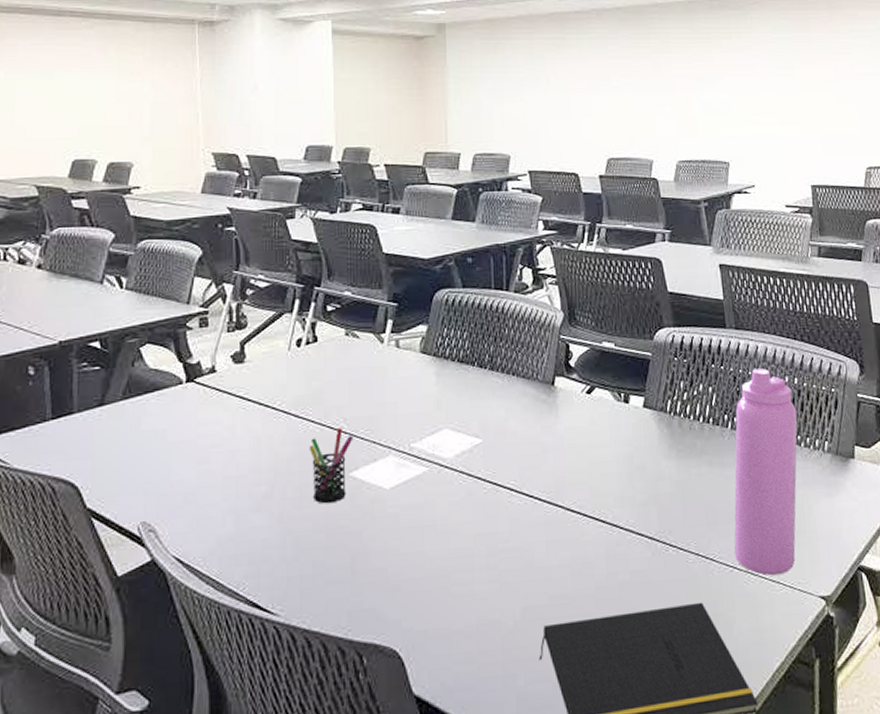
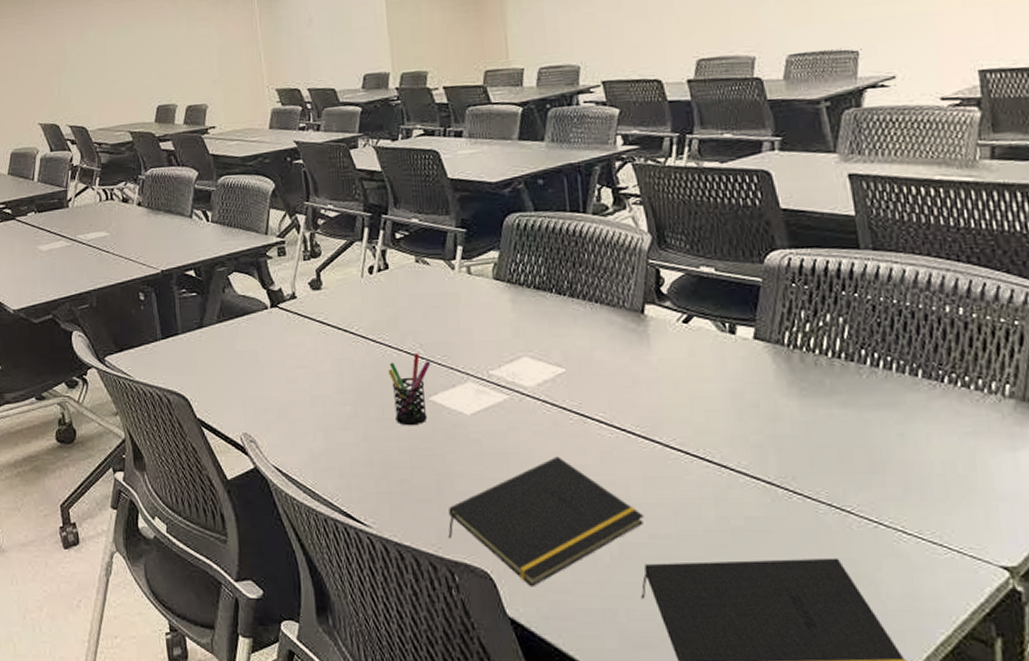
notepad: none [359,526,546,662] -> present [448,456,645,587]
water bottle: present [734,368,798,576] -> none [876,296,965,537]

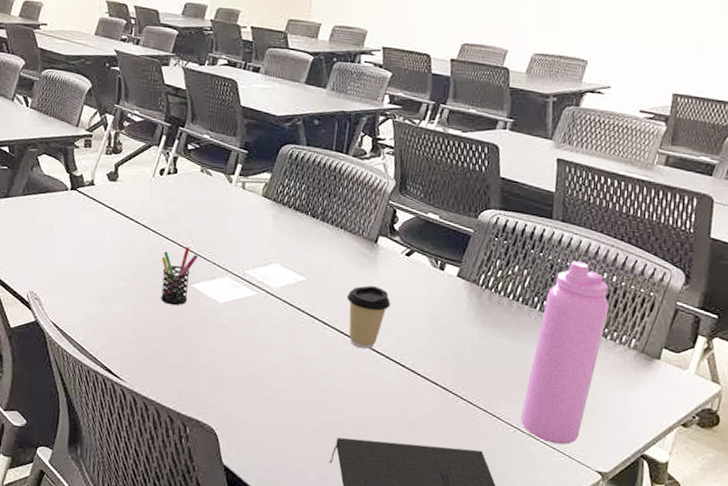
notepad: present [448,456,645,587] -> none [187,346,345,445]
coffee cup: none [619,367,677,447] -> present [346,286,391,349]
water bottle: none [876,296,965,537] -> present [521,261,610,445]

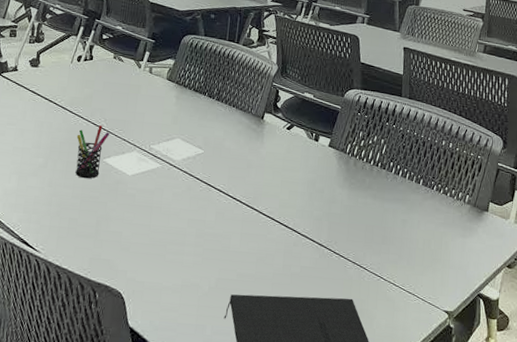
coffee cup: present [346,286,391,349] -> none [238,156,275,213]
water bottle: present [521,261,610,445] -> none [383,131,448,289]

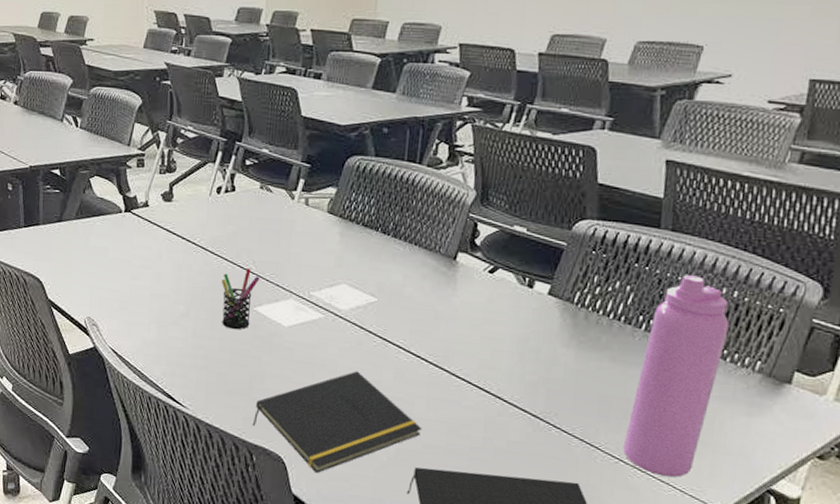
notepad: none [97,212,237,306] -> present [252,371,423,474]
water bottle: none [383,131,448,289] -> present [623,275,730,477]

